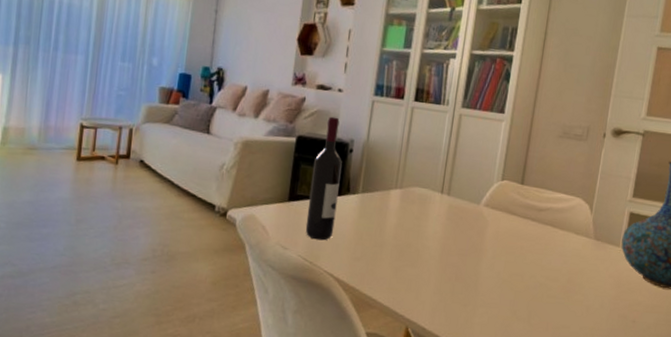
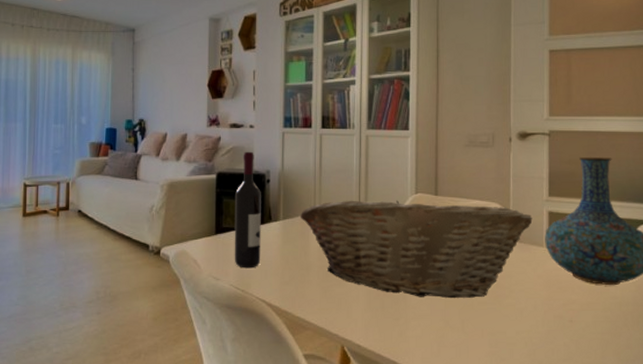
fruit basket: none [380,179,614,291] -> present [301,200,533,299]

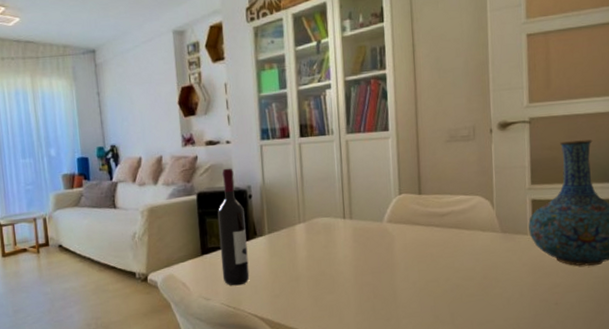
fruit basket: present [301,200,533,299] -> none [286,199,516,296]

